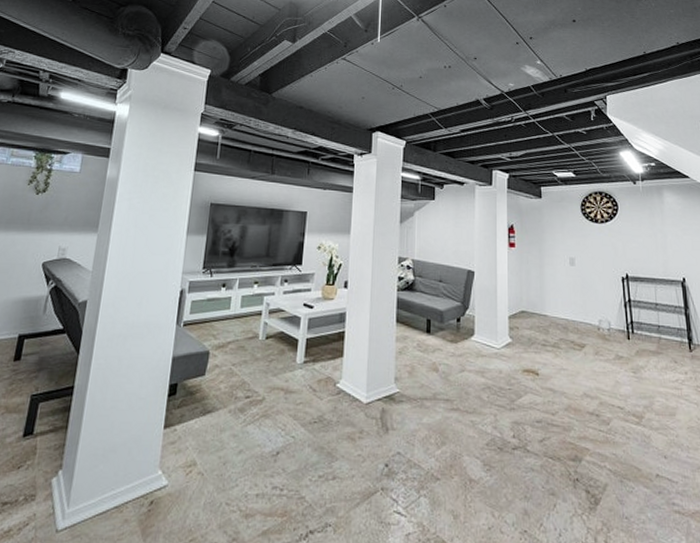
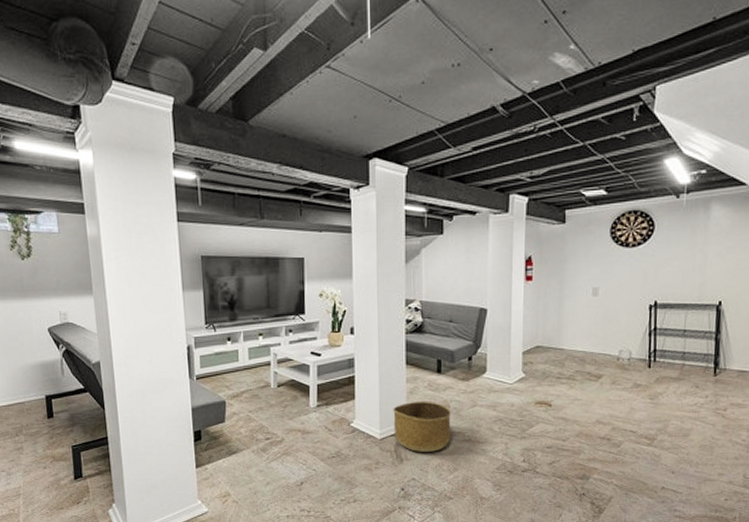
basket: none [380,362,439,422] -> present [393,401,451,453]

